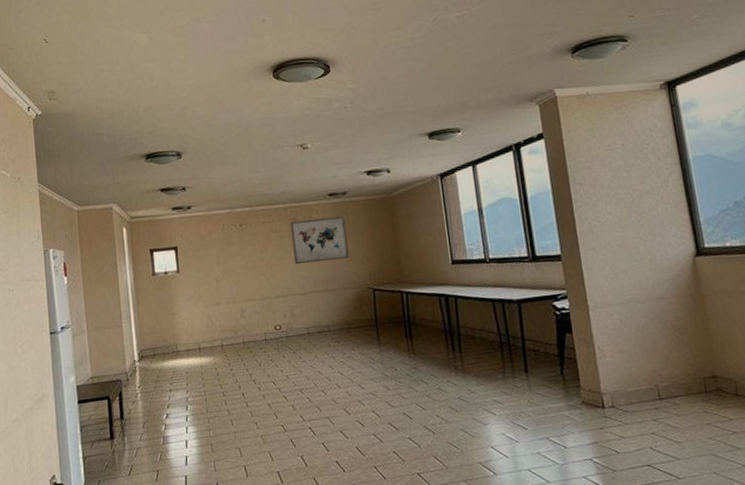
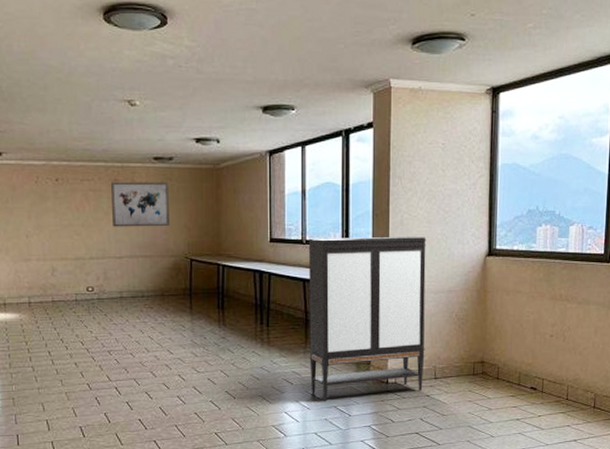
storage cabinet: none [492,243,647,433] -> present [308,236,426,402]

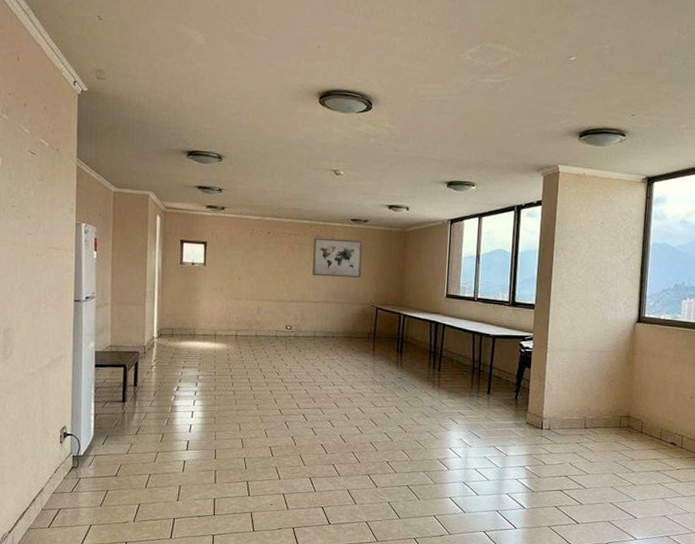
storage cabinet: present [308,236,426,402] -> none [473,297,583,442]

